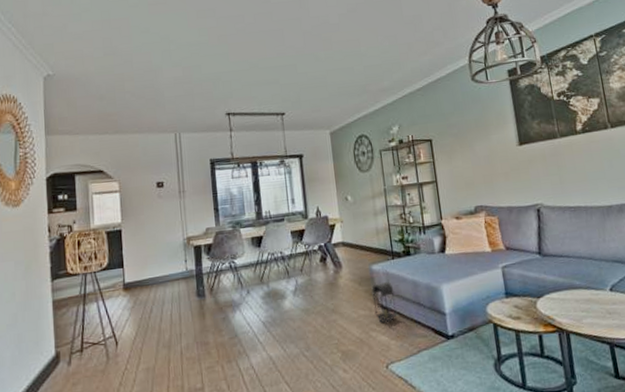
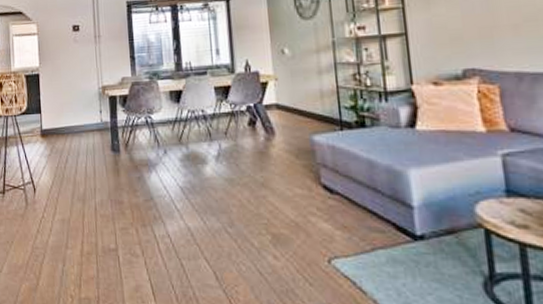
lantern: present [372,268,397,324] -> none [312,141,345,208]

